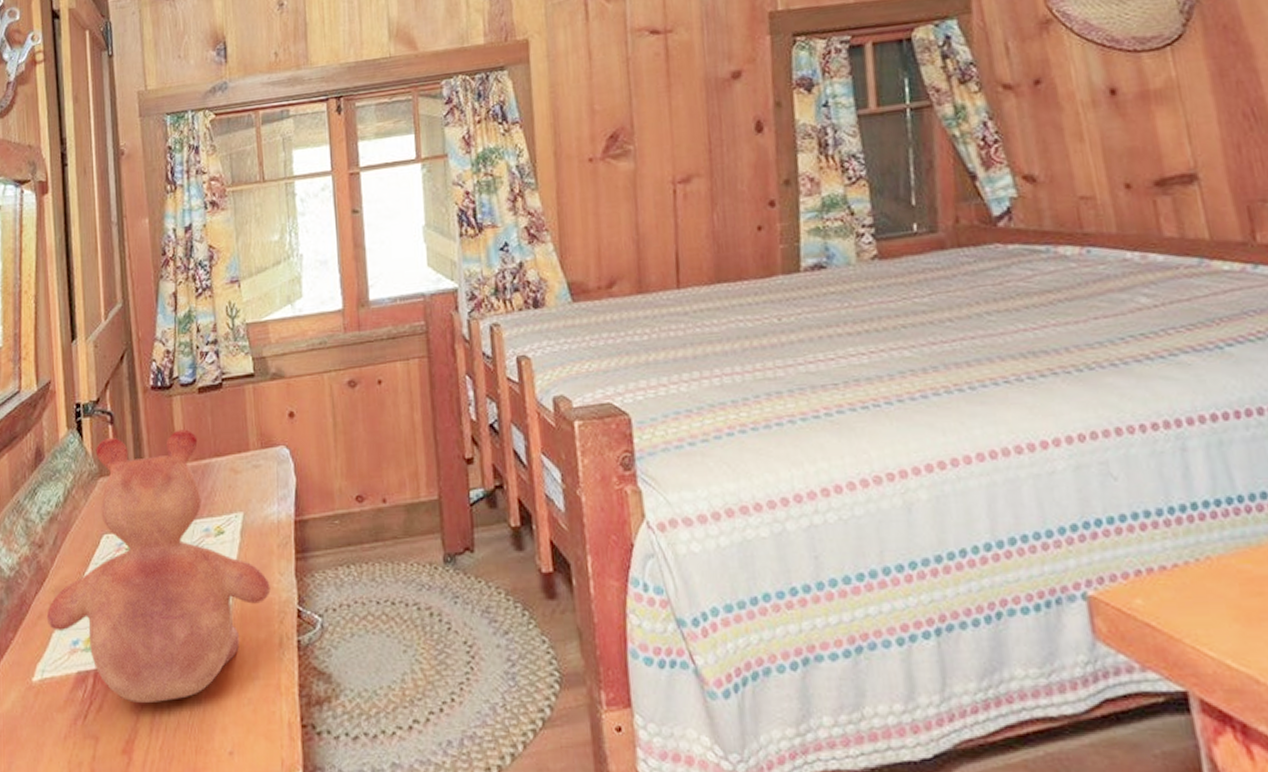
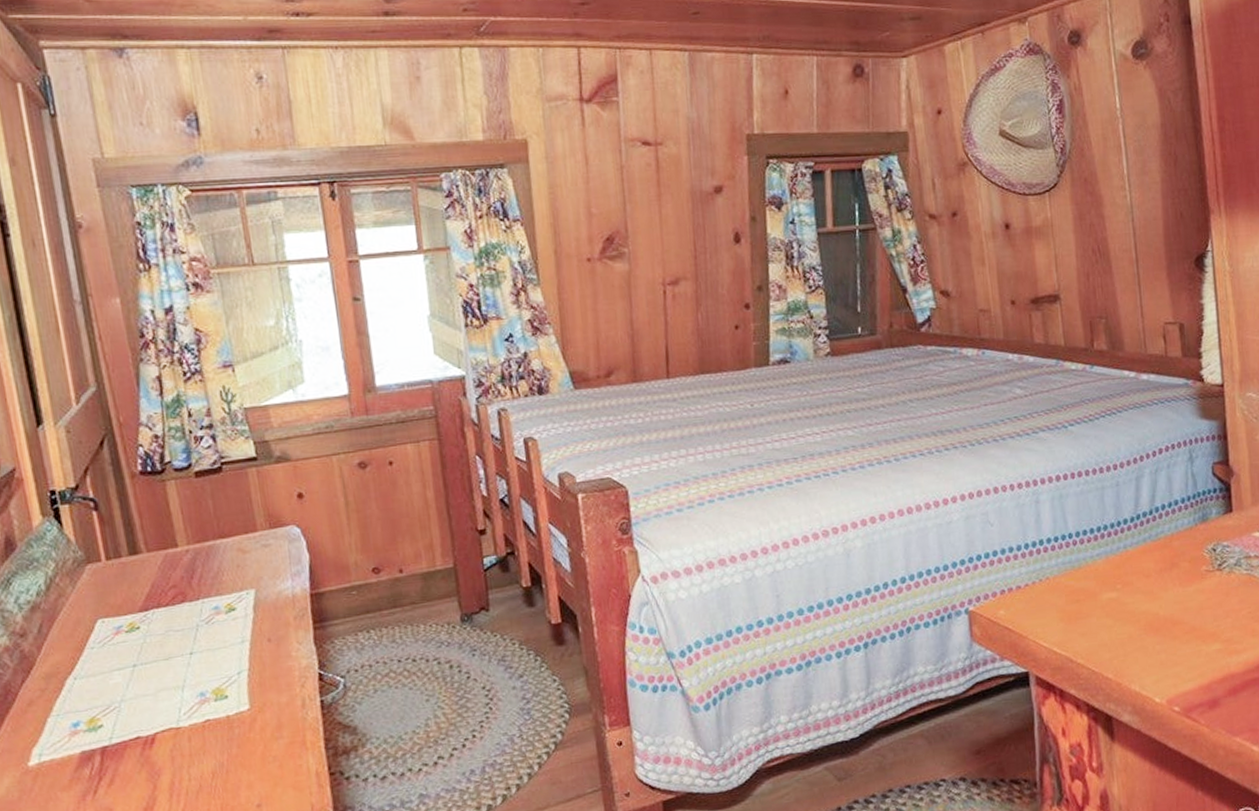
teddy bear: present [46,429,271,703] -> none [38,513,290,773]

